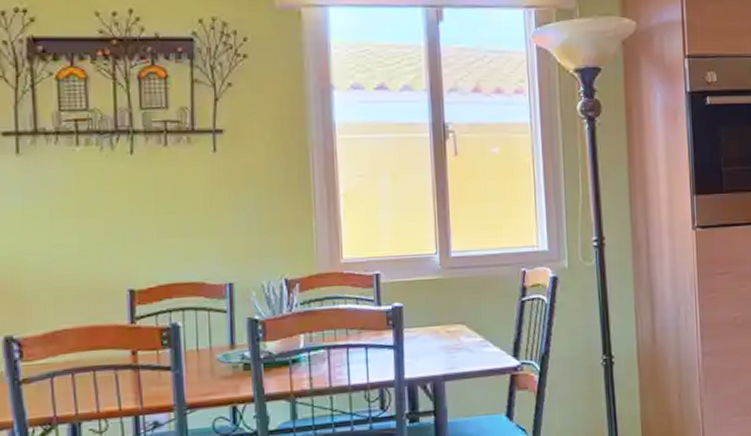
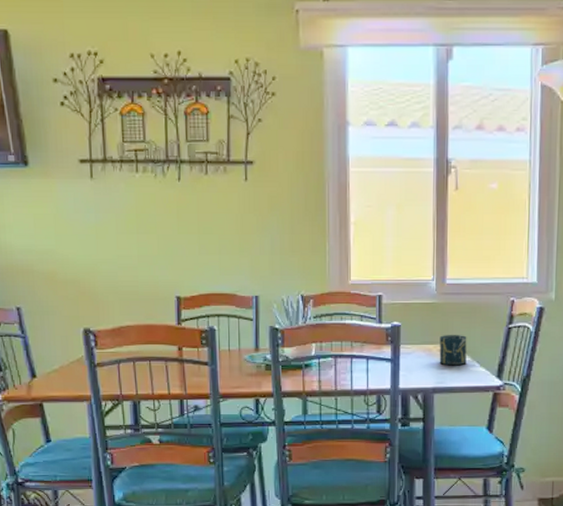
cup: none [447,312,479,349] -> present [439,335,467,366]

